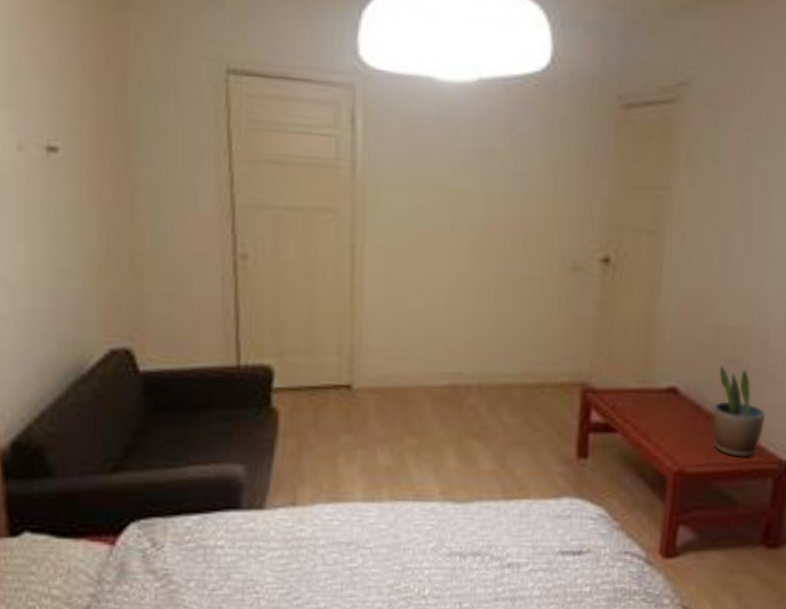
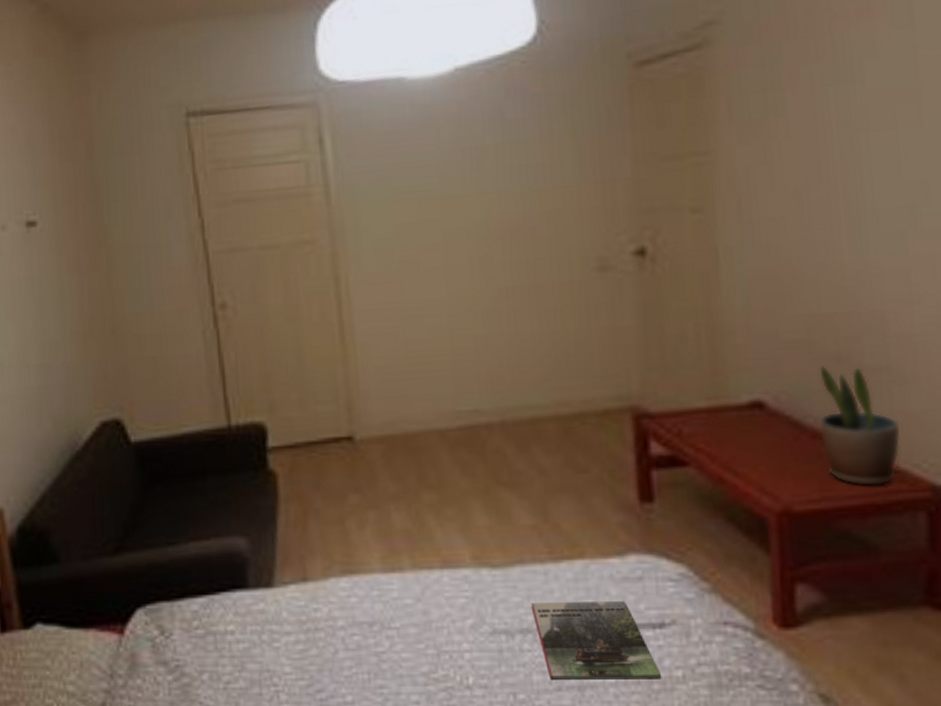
magazine: none [483,532,574,593] -> present [531,601,661,680]

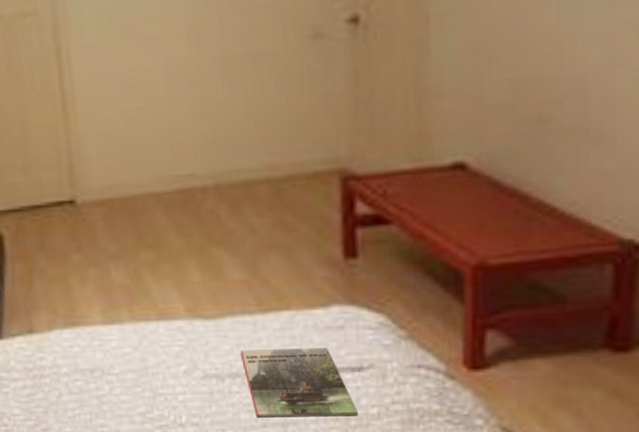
potted plant: present [819,366,901,486] -> none [518,128,594,241]

